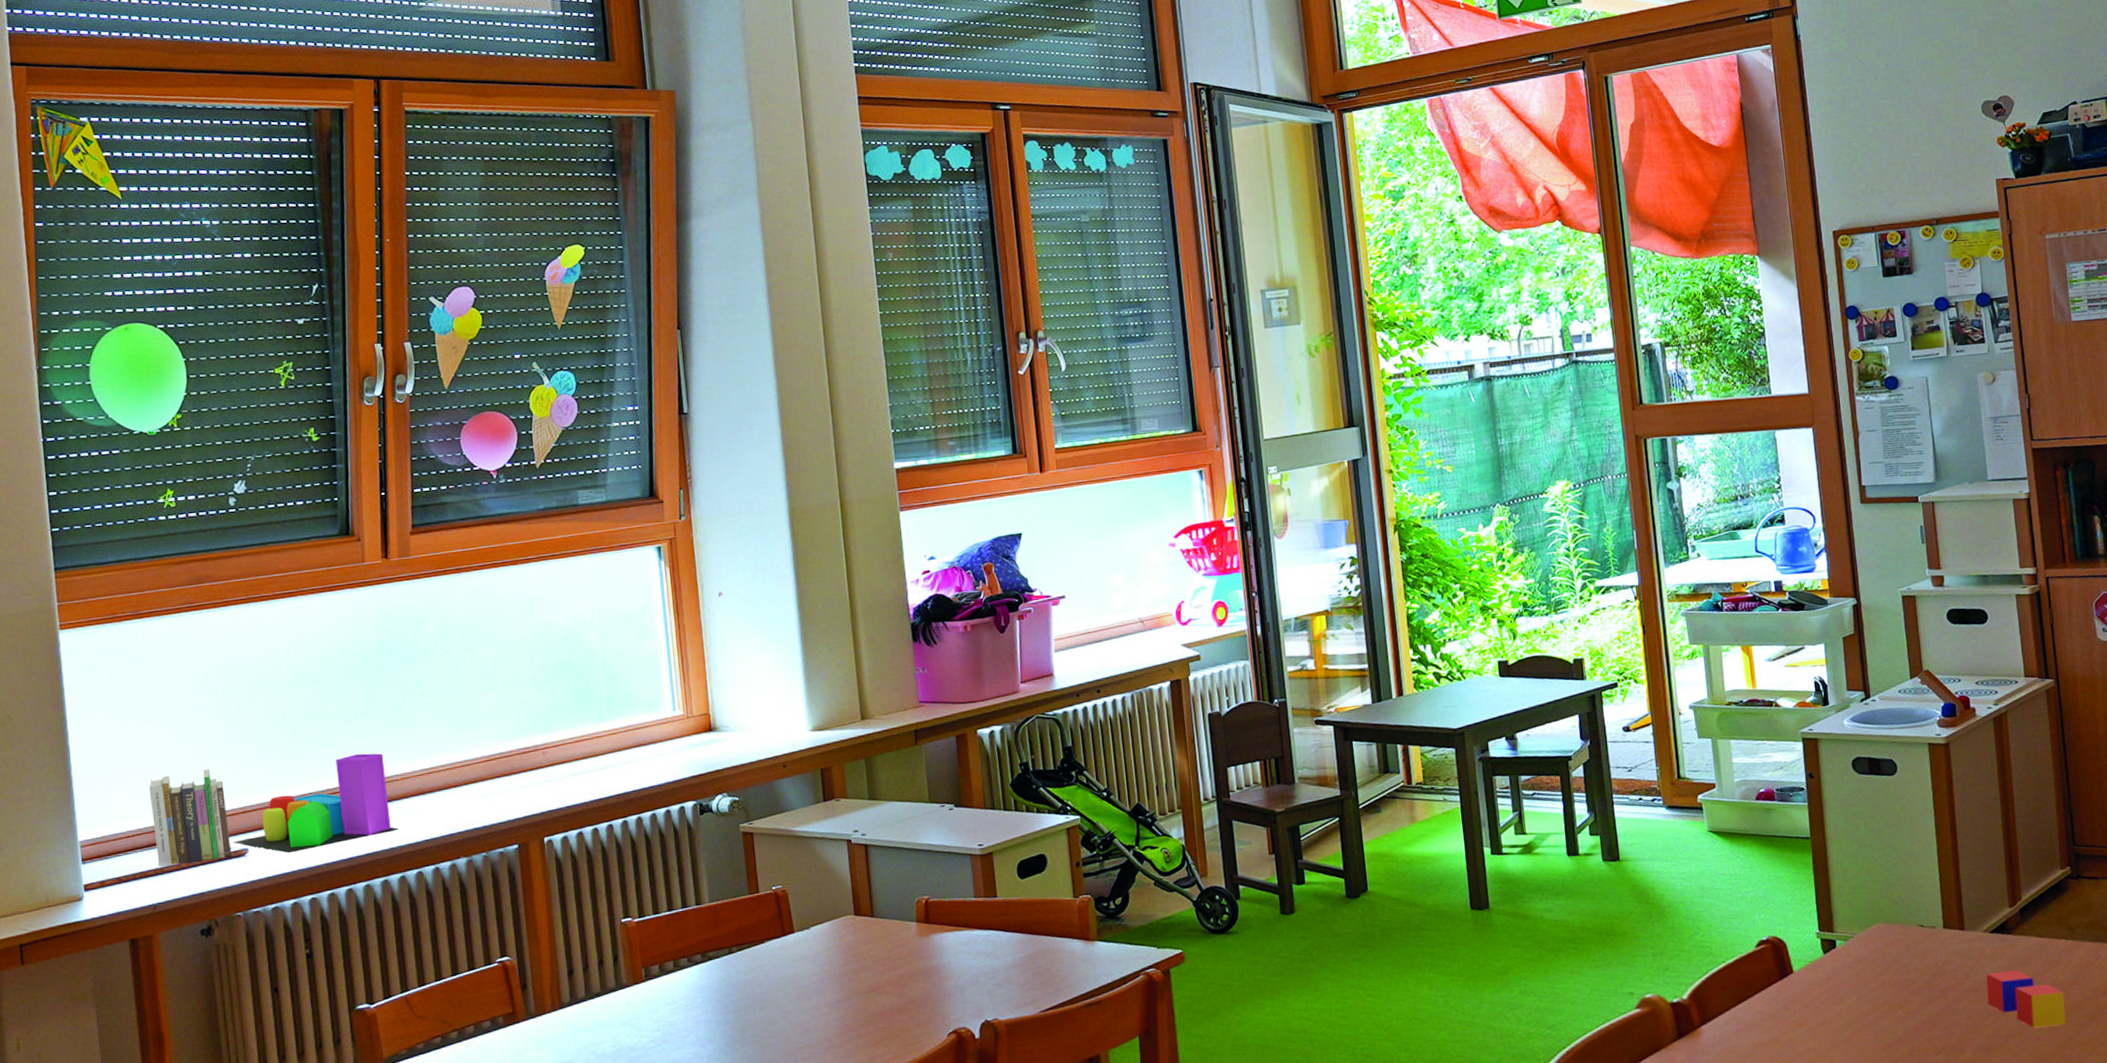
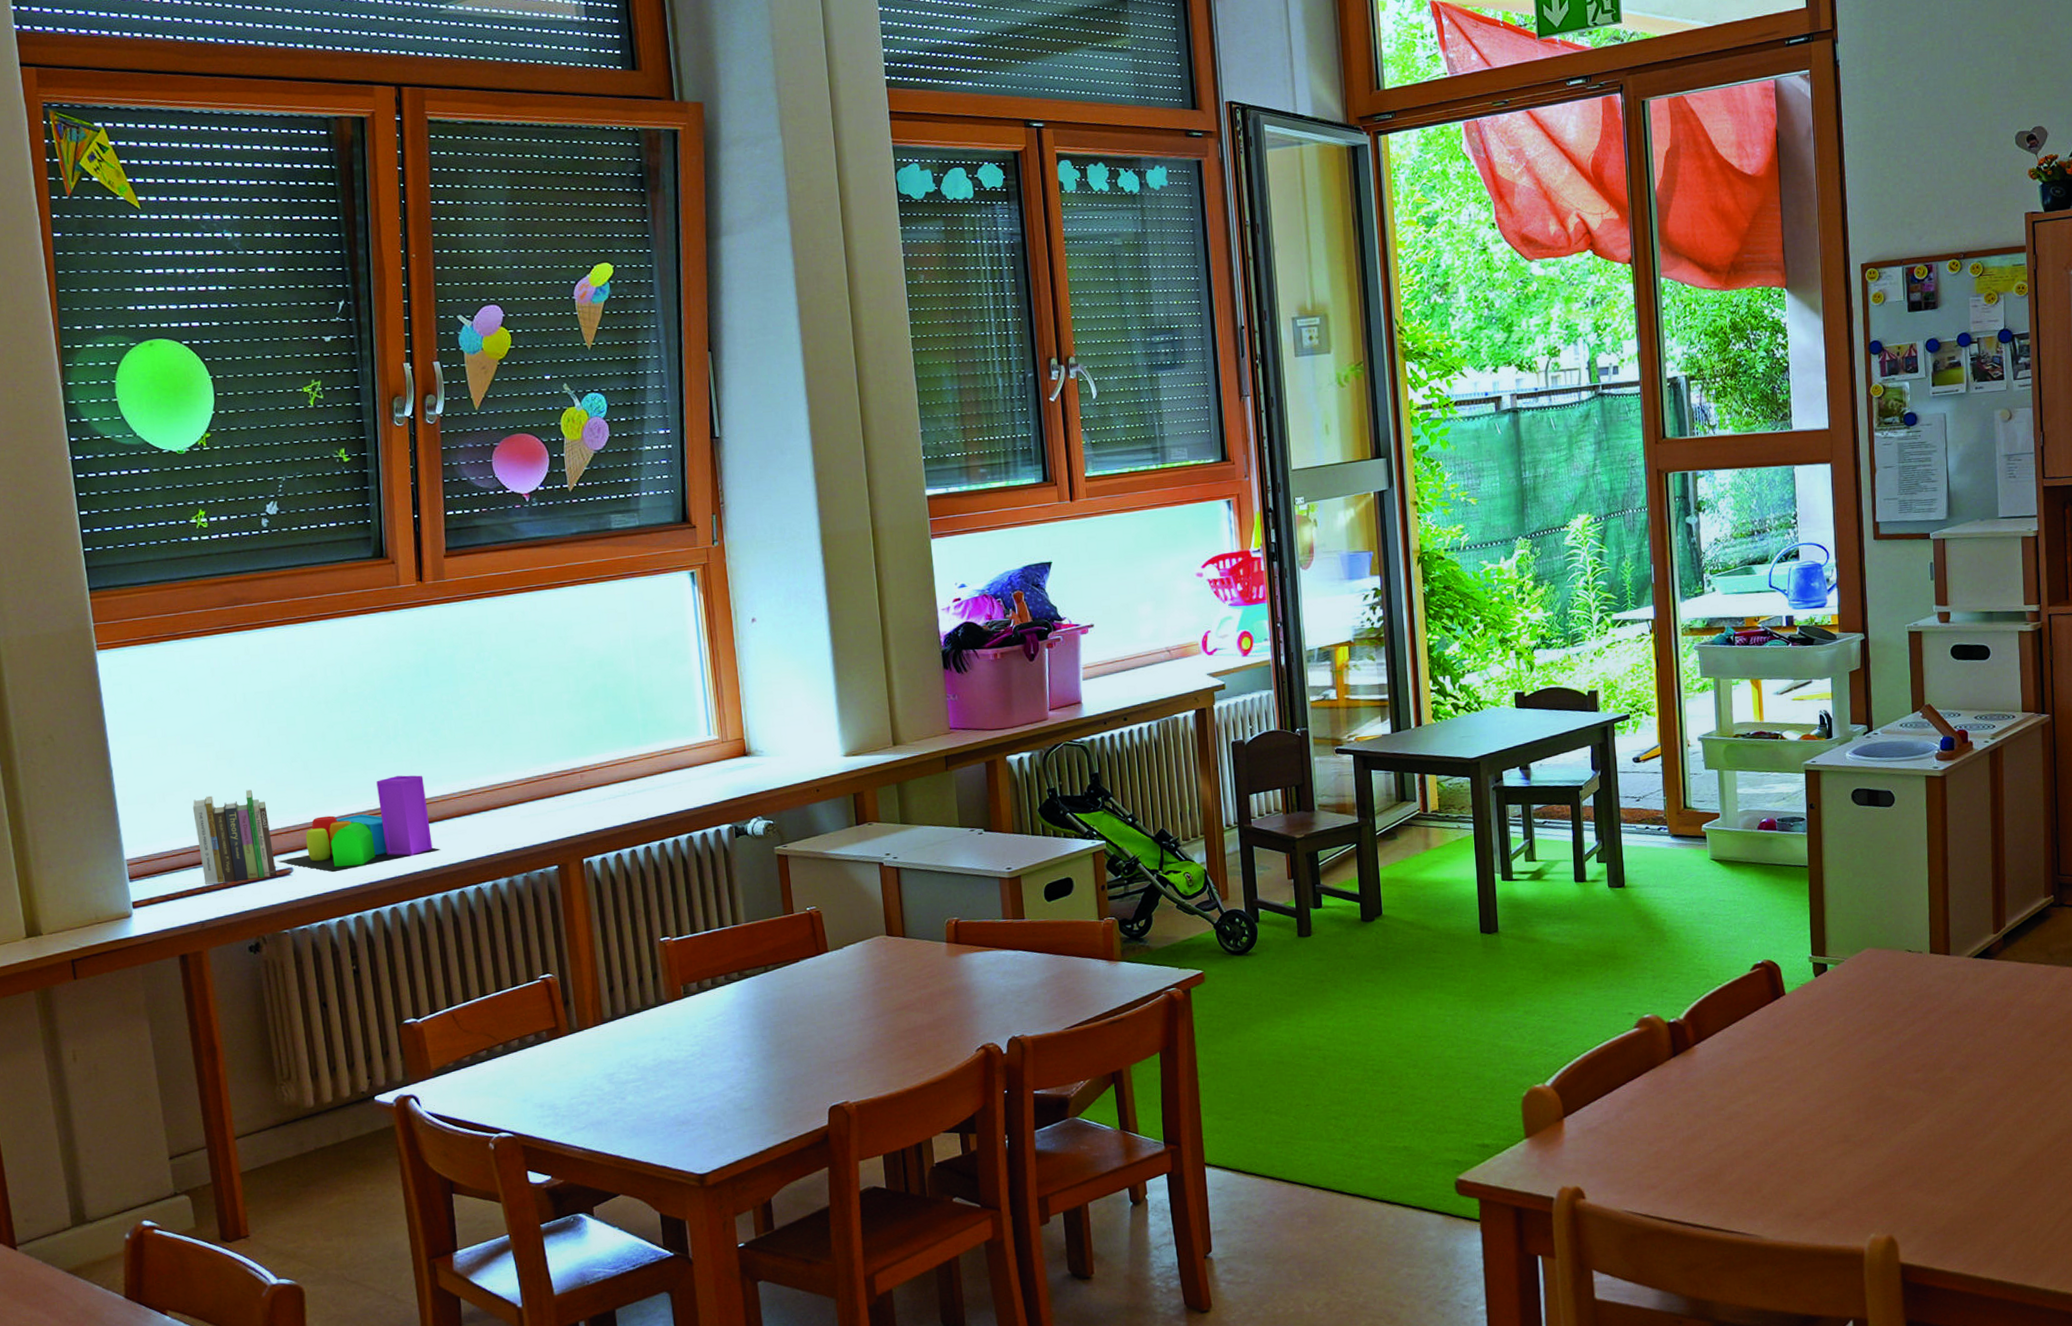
toy block: present [1986,970,2066,1028] -> none [1967,993,2041,1048]

